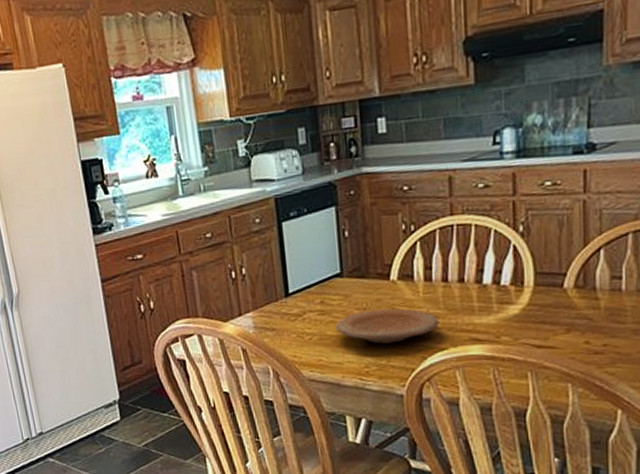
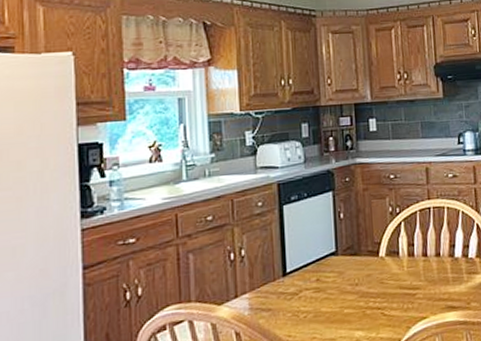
plate: present [335,308,439,344] -> none [329,282,421,317]

